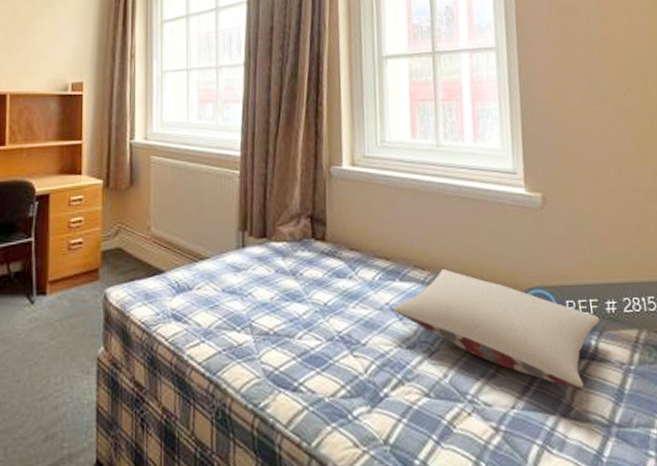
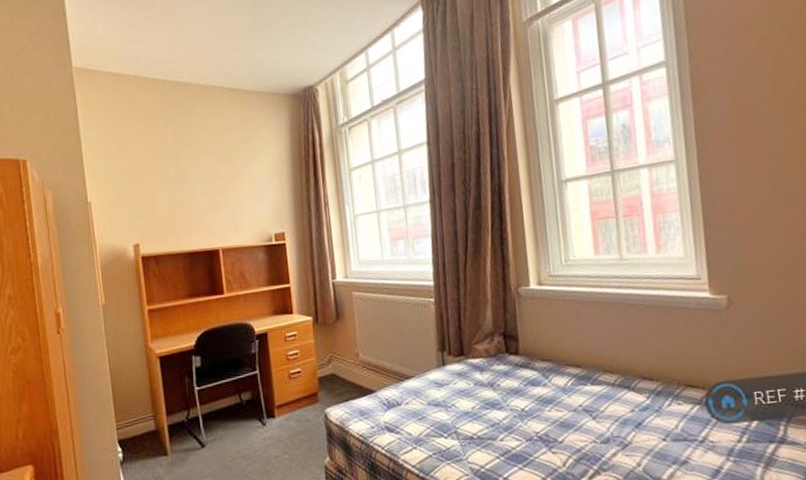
pillow: present [395,269,600,389] -> none [588,371,789,470]

